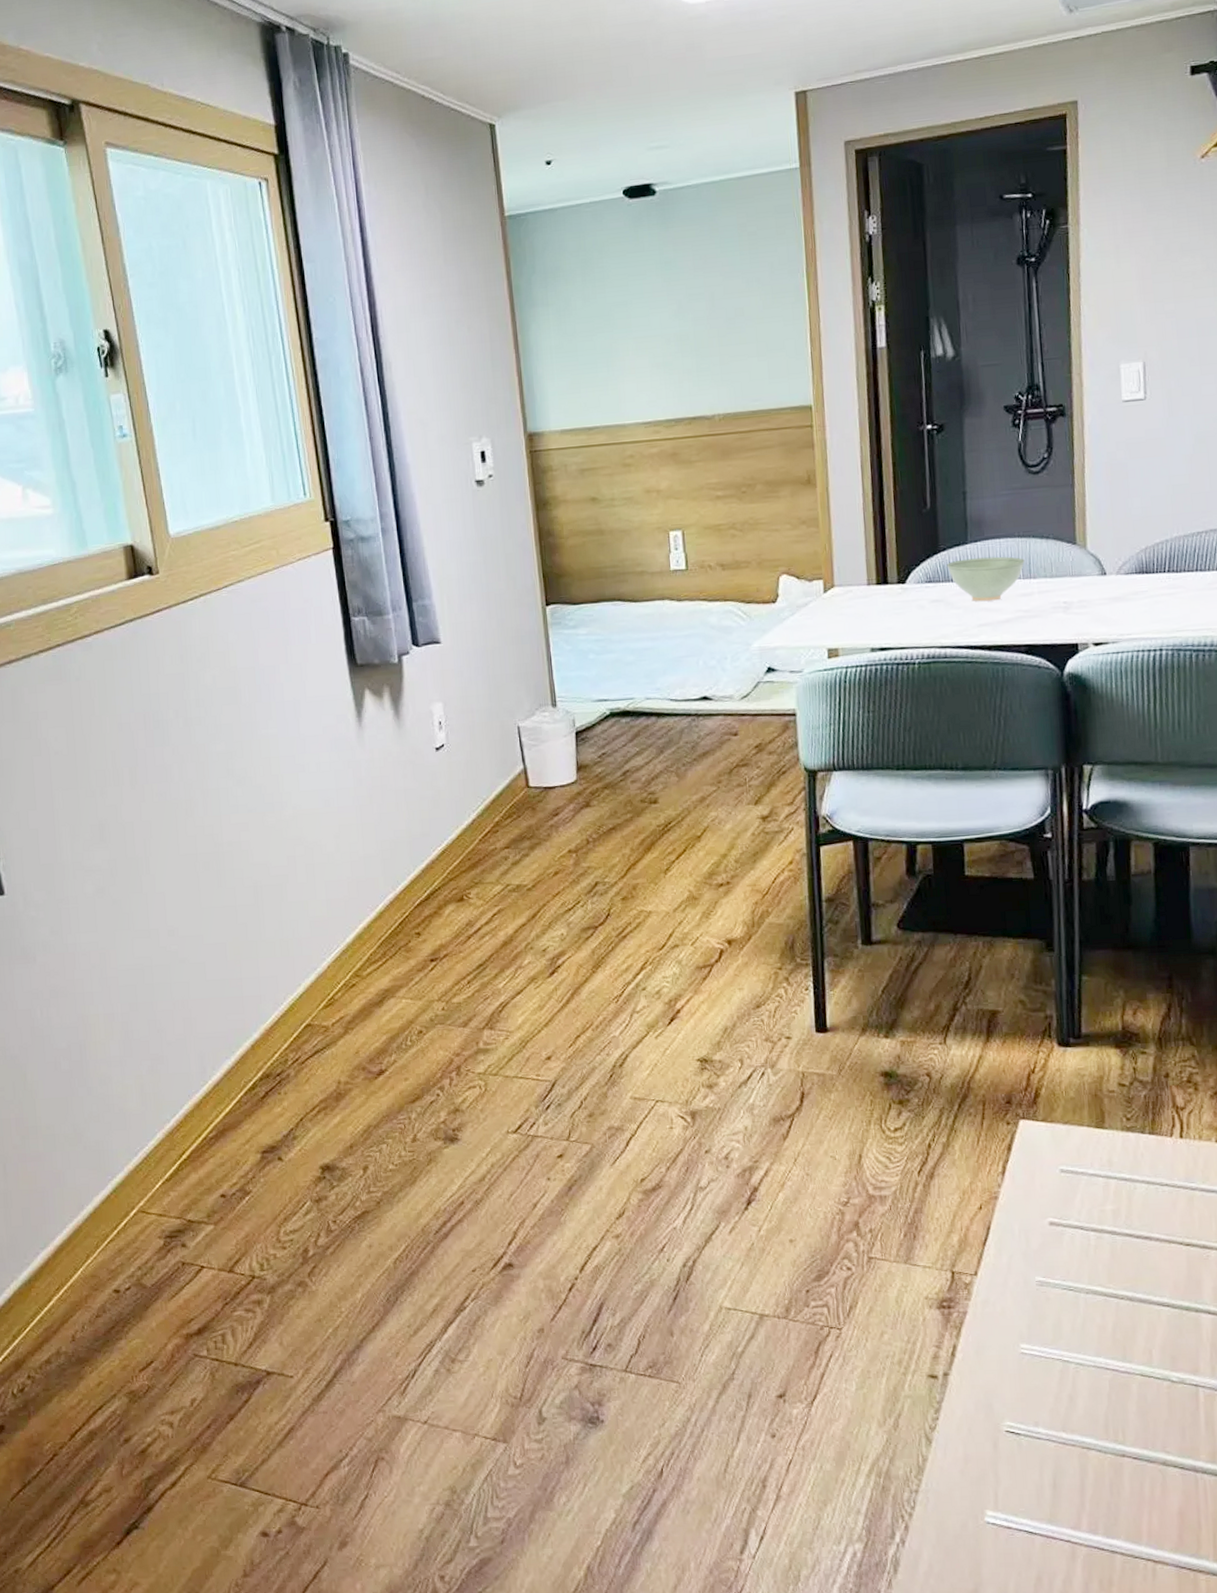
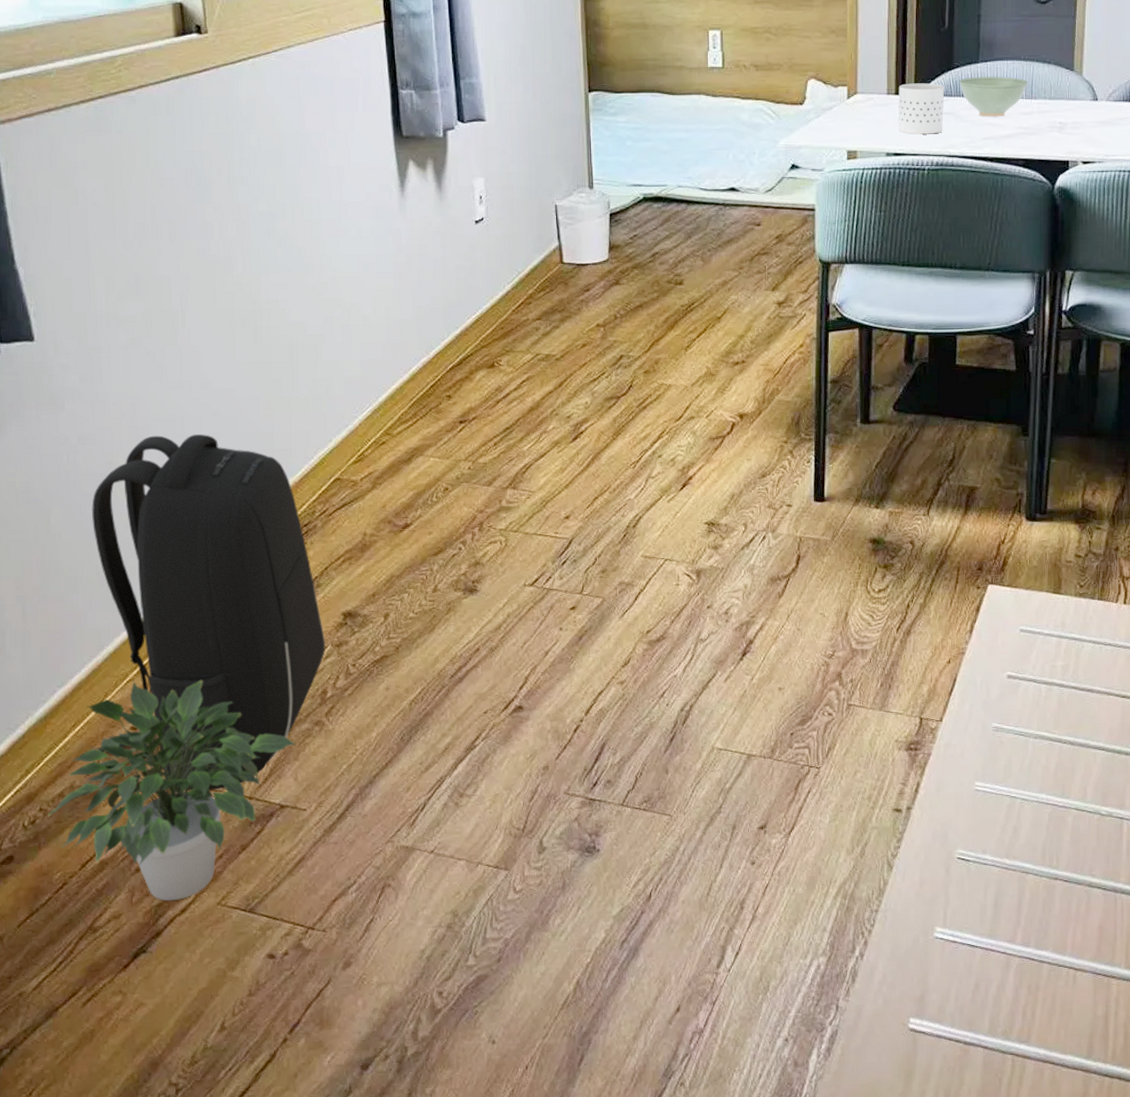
potted plant: none [36,1240,279,1474] -> present [48,680,296,901]
backpack: none [66,983,305,1356] -> present [92,434,325,790]
mug: none [879,569,933,627] -> present [898,83,945,135]

